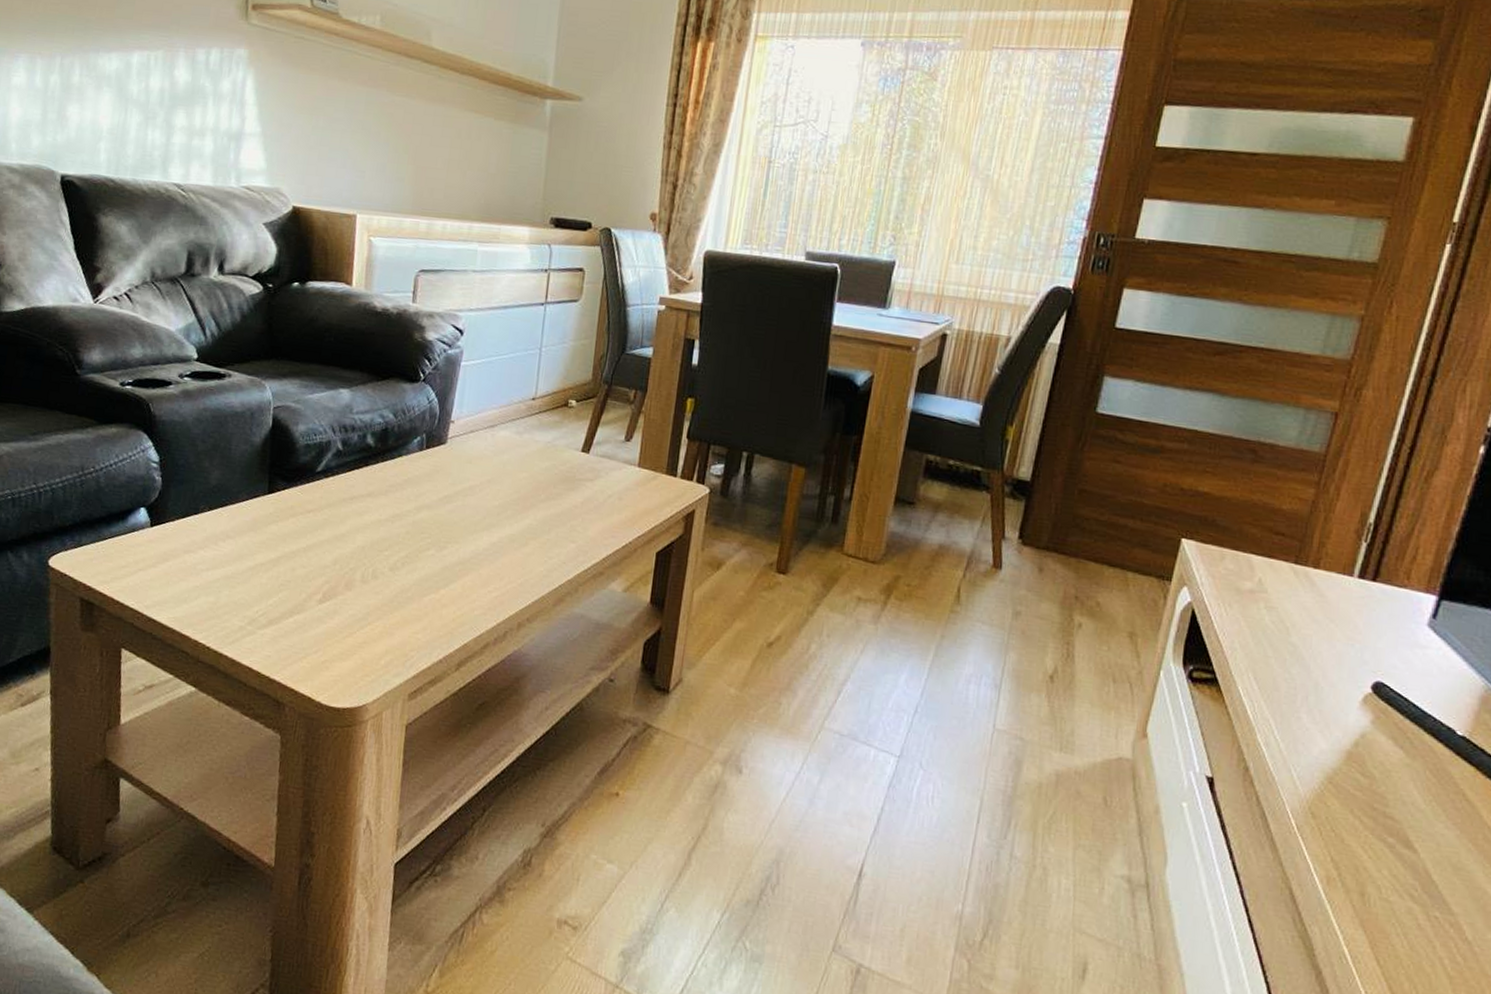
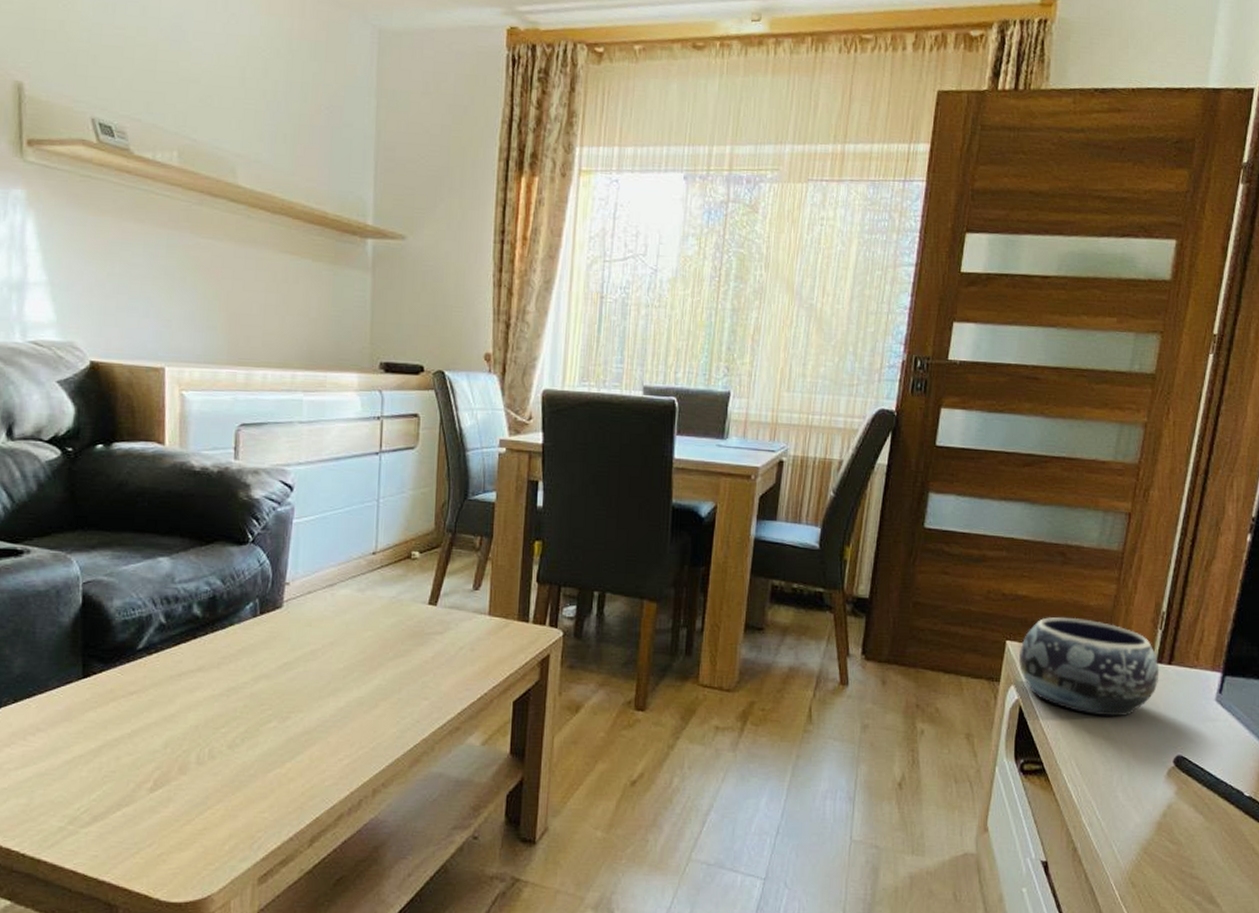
decorative bowl: none [1195,517,1361,632] -> present [1019,617,1159,717]

